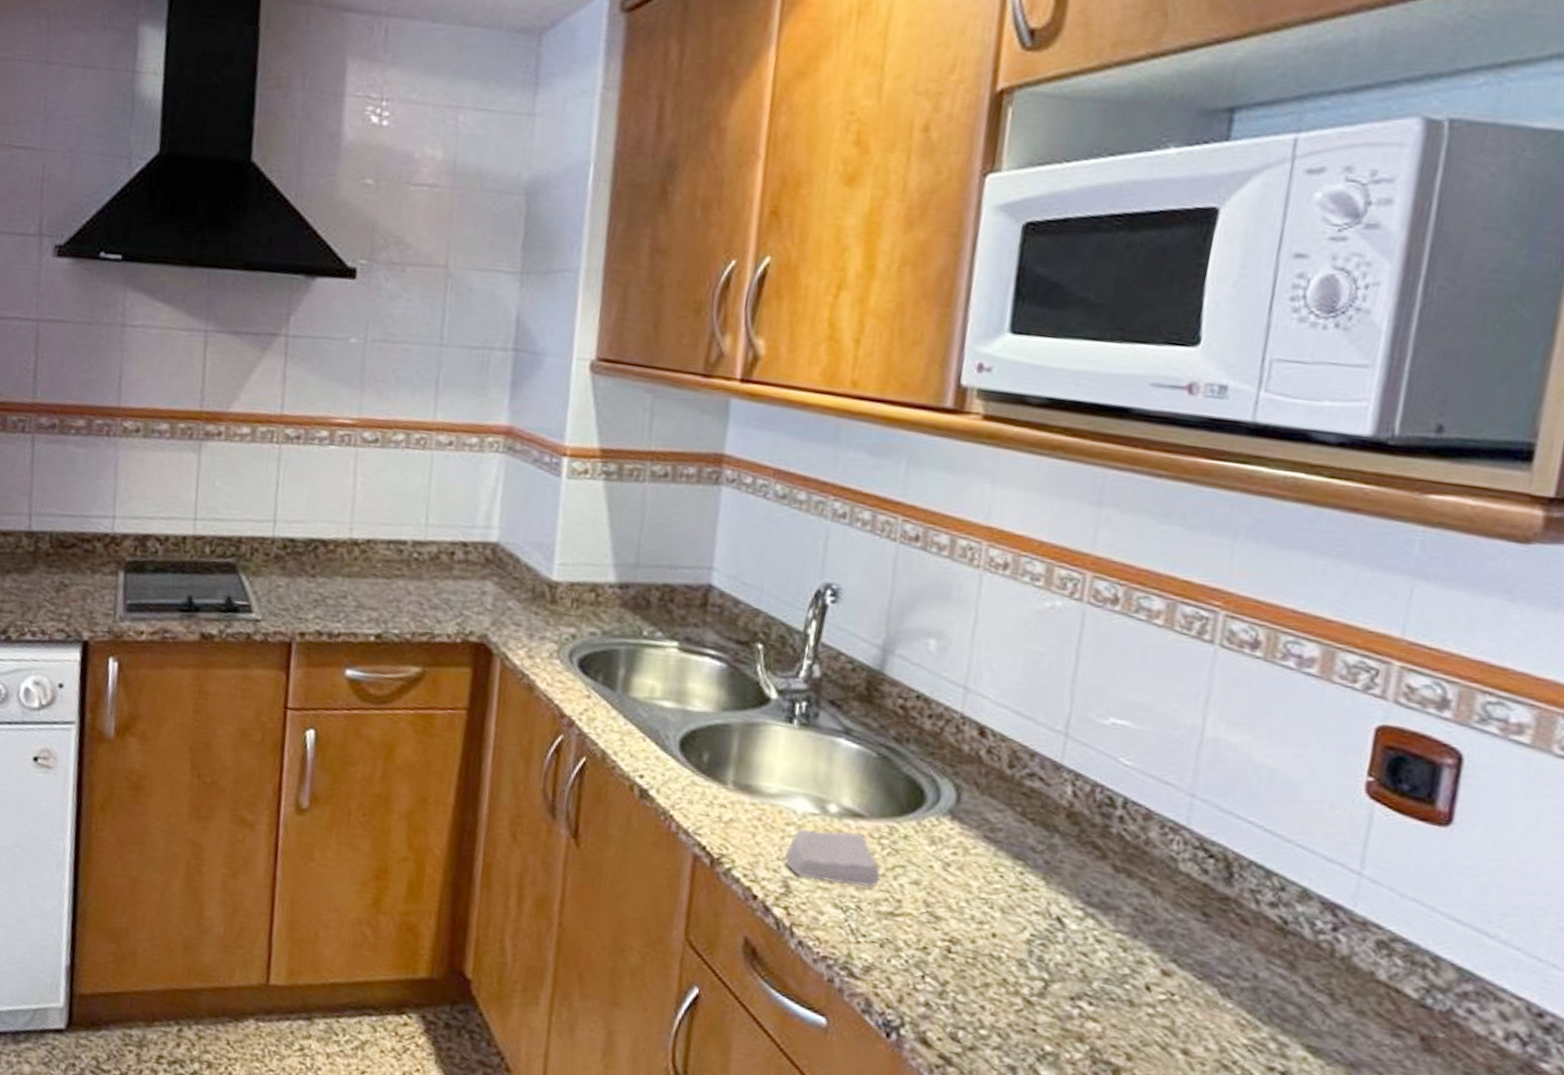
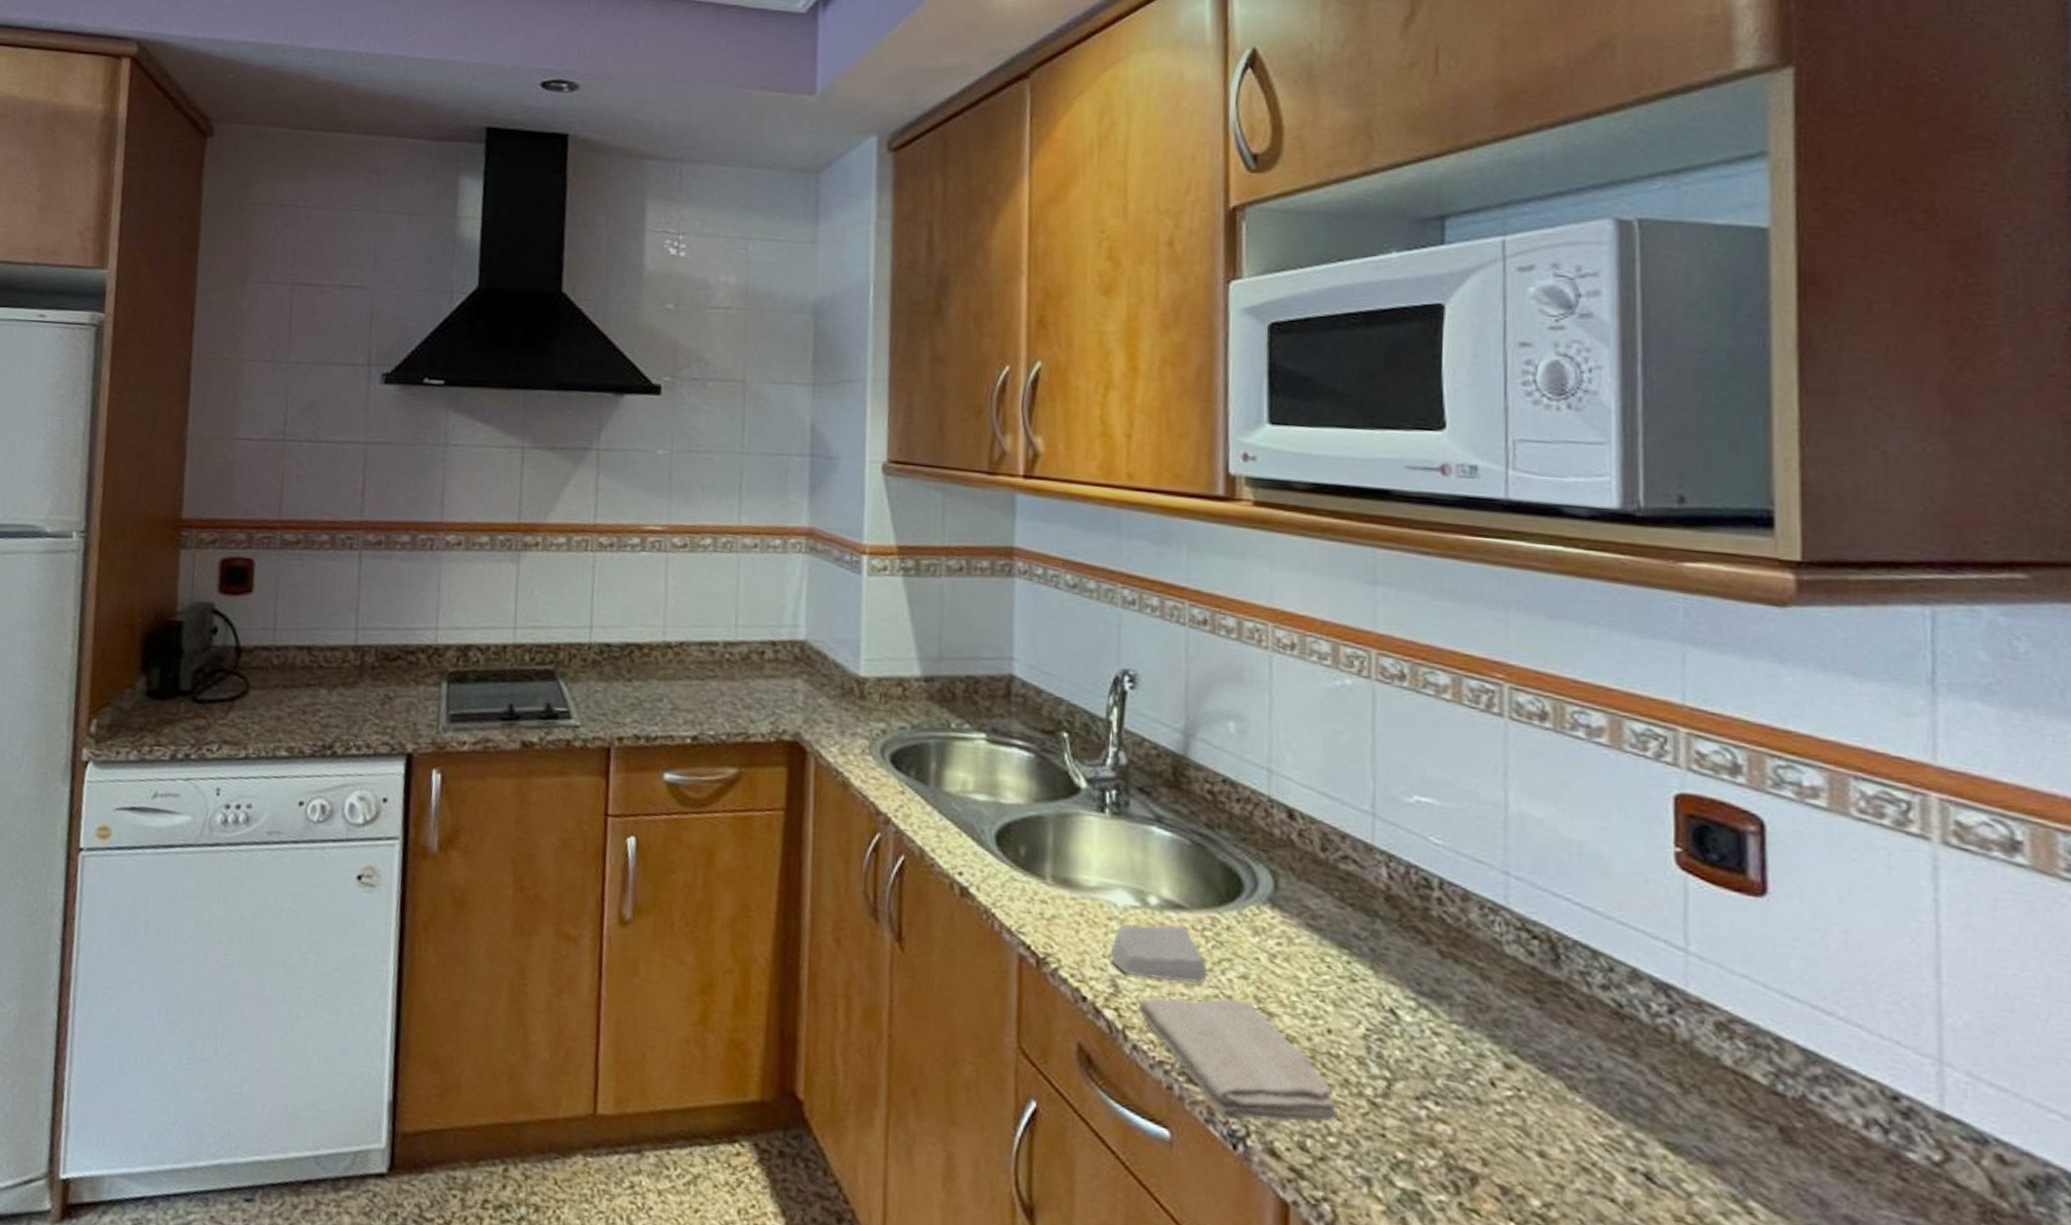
washcloth: none [806,898,995,1016] -> present [1137,997,1340,1122]

